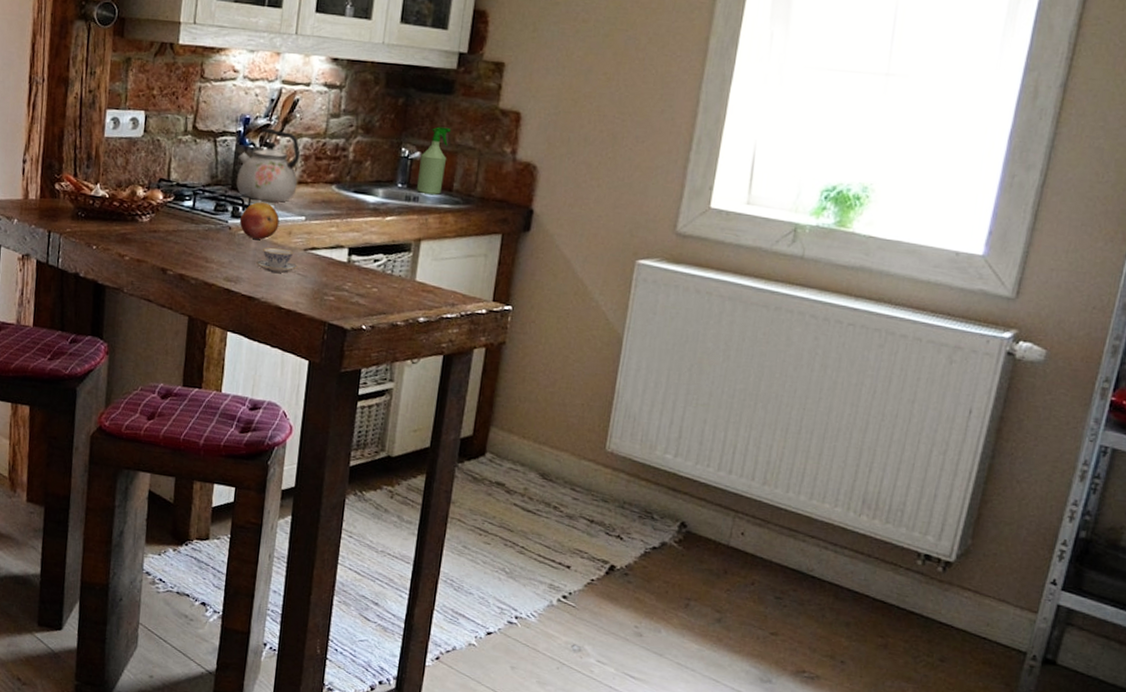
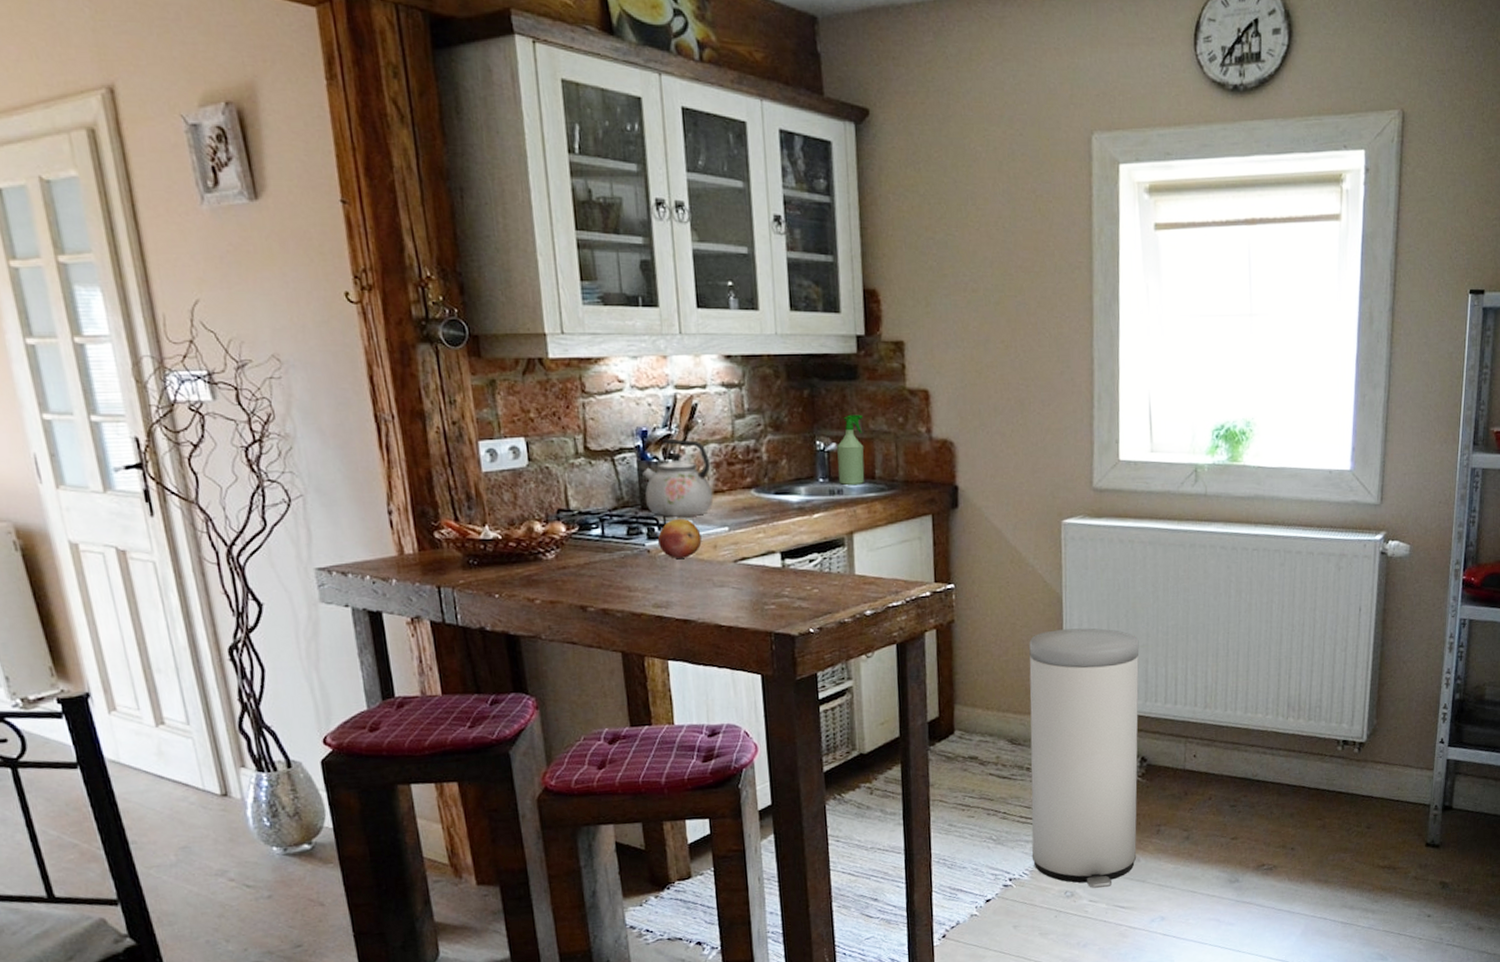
teacup: present [256,247,298,273] -> none [685,563,731,590]
pedal bin: none [543,370,700,652] -> present [1029,628,1139,889]

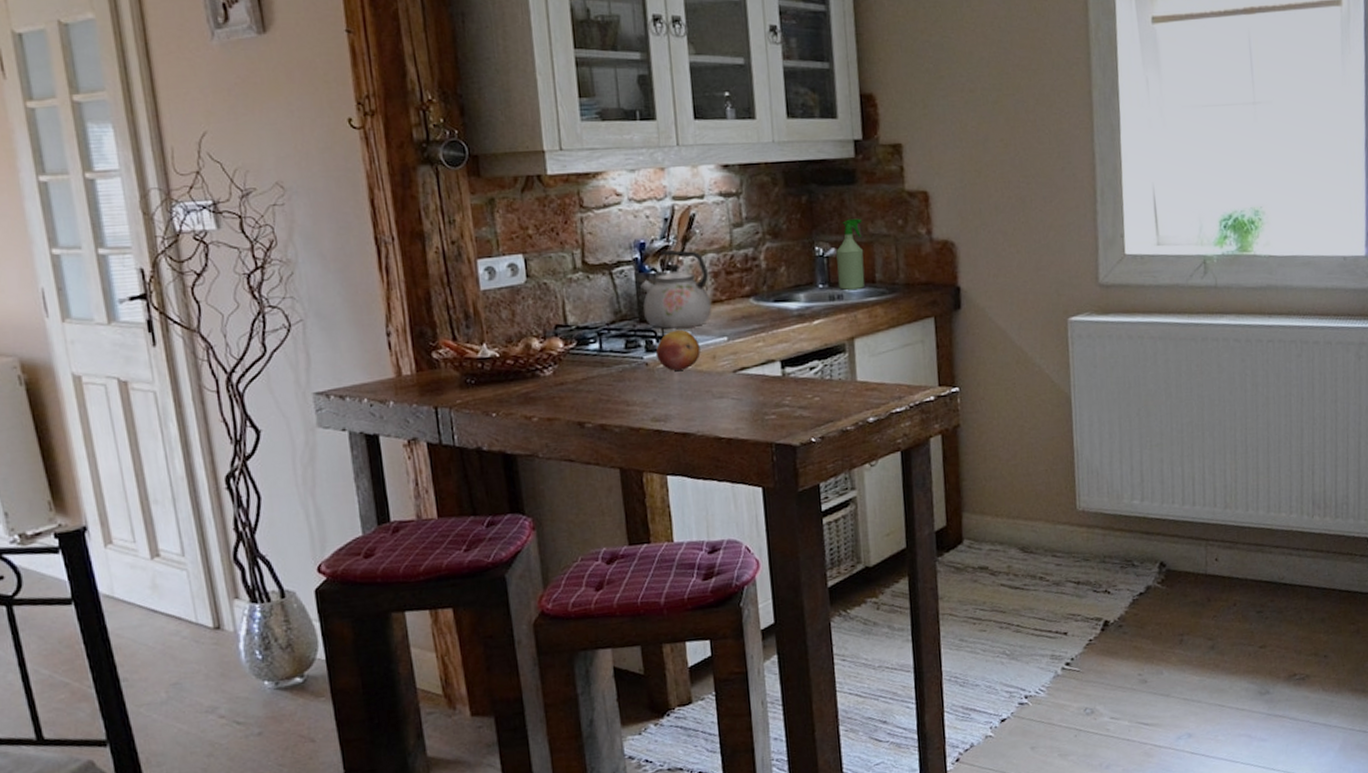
pedal bin: present [1029,628,1139,889] -> none [1038,428,1160,705]

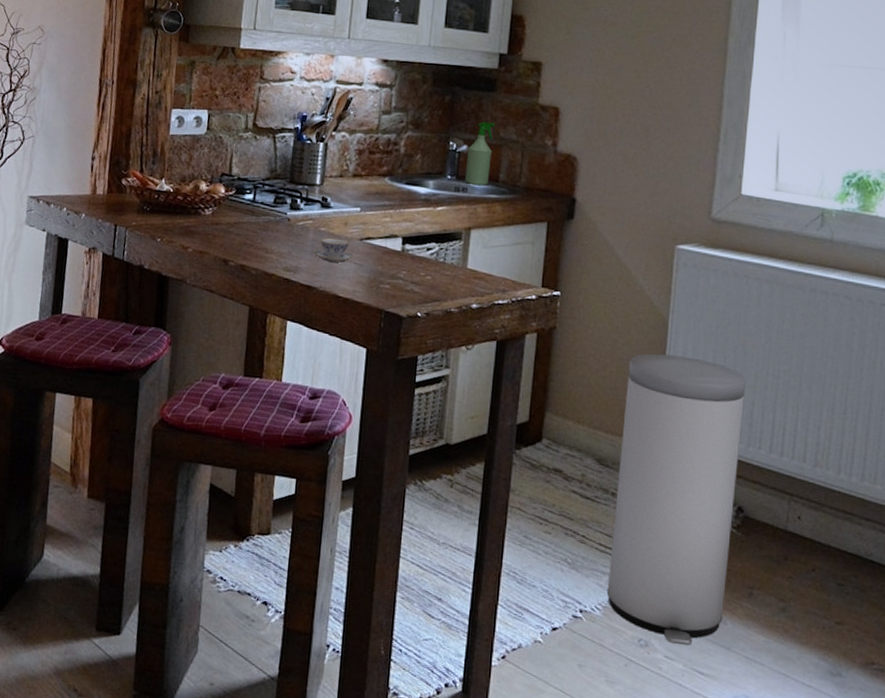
kettle: present [640,249,713,330] -> none [294,124,355,195]
fruit: present [655,329,701,371] -> none [297,194,336,230]
teacup: none [684,374,730,403] -> present [314,237,354,263]
pedal bin: none [1038,428,1160,705] -> present [606,353,746,647]

